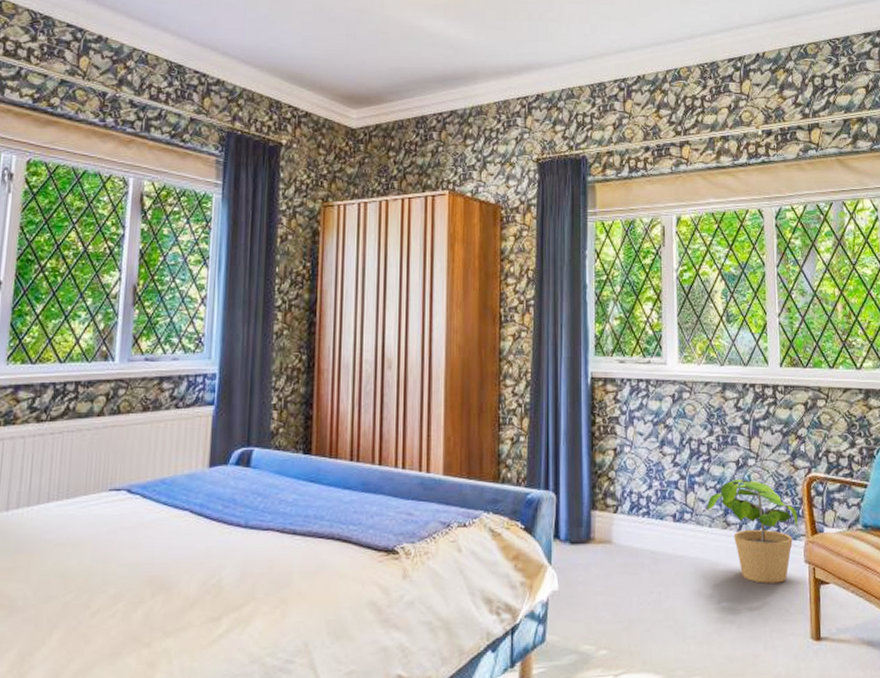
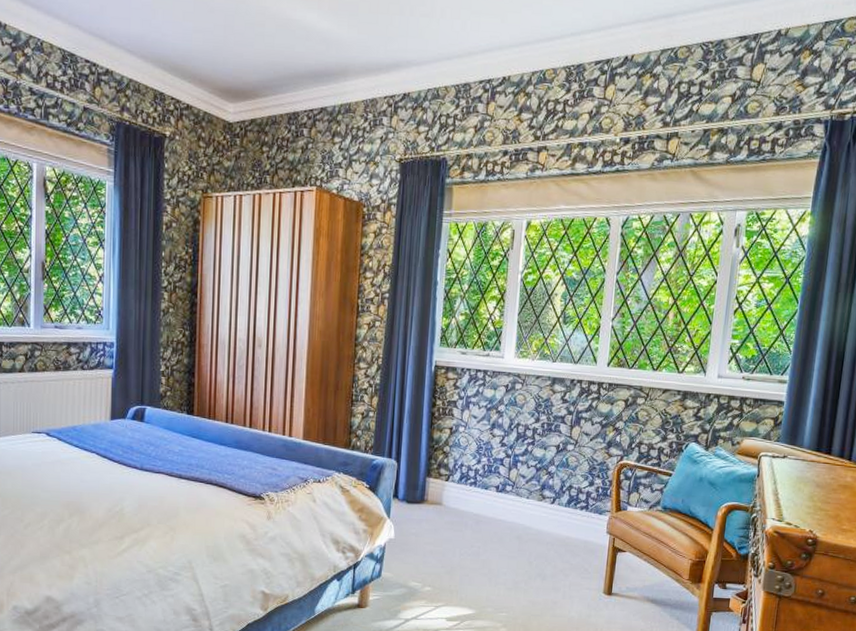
potted plant: present [706,479,799,584] -> none [526,461,606,548]

